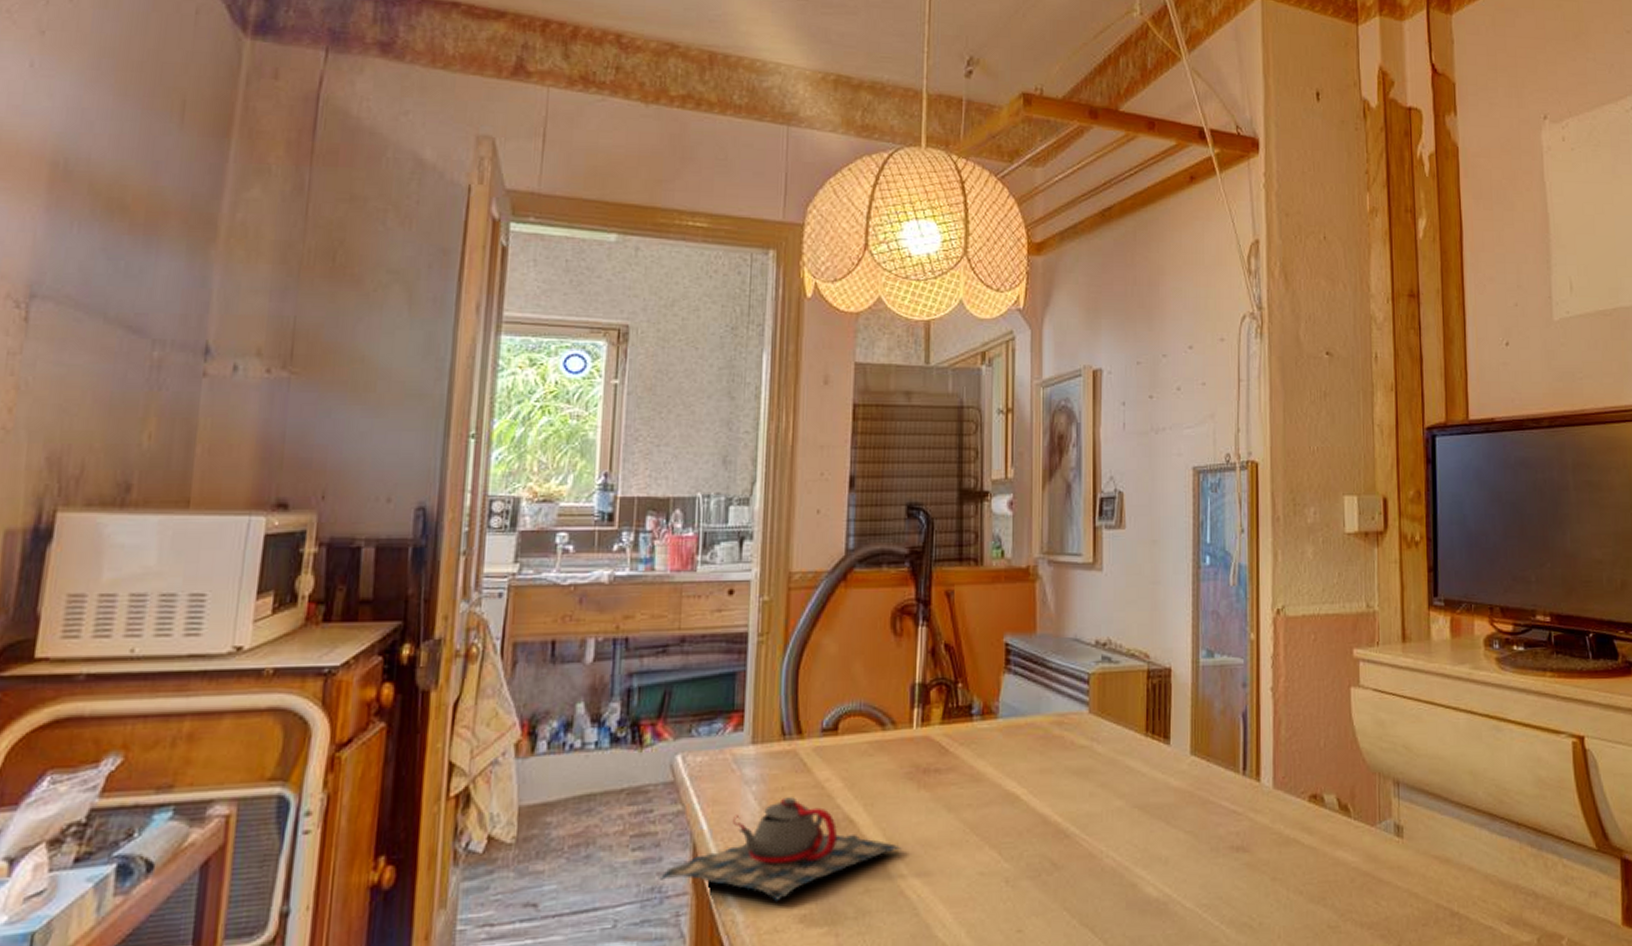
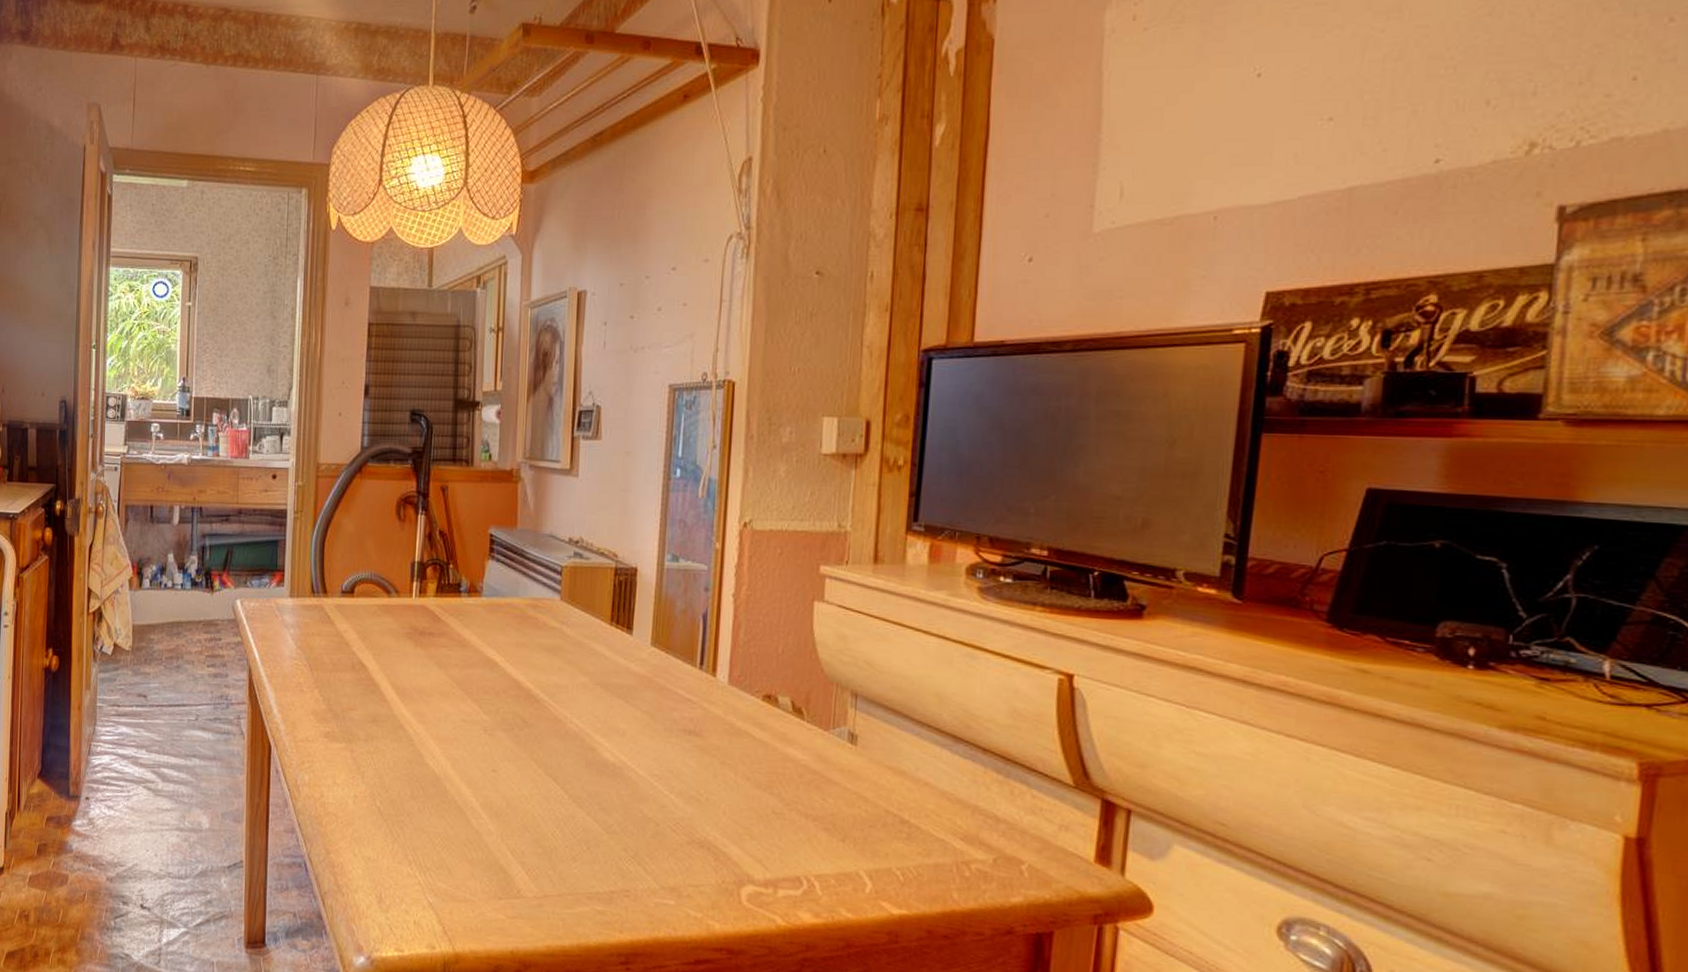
teapot: present [659,797,902,902] -> none [226,641,402,719]

